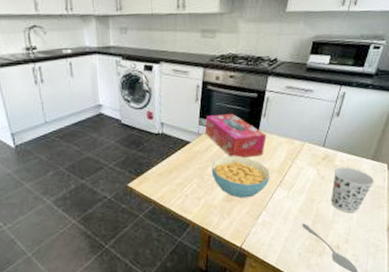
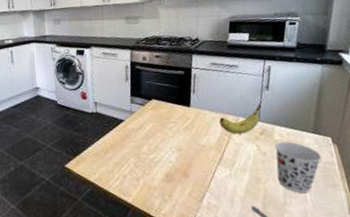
tissue box: present [204,113,267,158] -> none [136,90,199,135]
cereal bowl: present [211,155,270,198] -> none [147,132,209,178]
fruit: none [286,129,330,159] -> present [219,103,262,134]

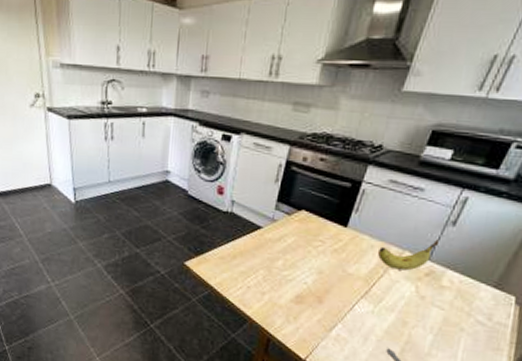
cup: present [274,141,322,194] -> none [429,289,495,350]

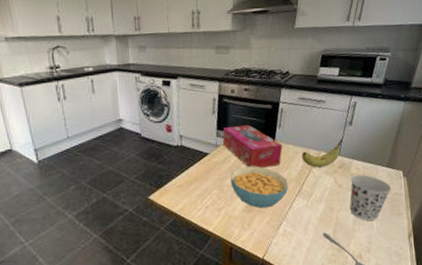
tissue box: none [280,200,356,258] -> present [222,124,283,168]
cereal bowl: none [281,250,354,304] -> present [230,166,289,209]
cup: none [429,289,495,350] -> present [349,174,392,222]

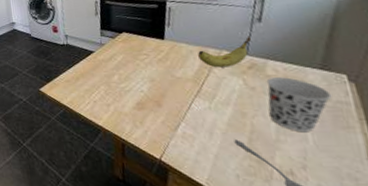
tissue box: present [222,124,283,168] -> none [106,24,174,66]
cereal bowl: present [230,166,289,209] -> none [117,64,185,107]

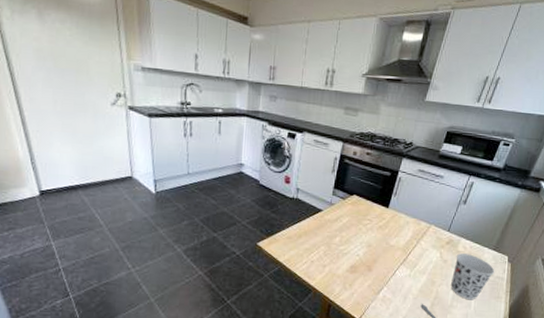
fruit: present [198,36,252,68] -> none [412,215,455,241]

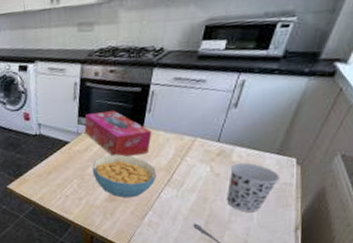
tissue box: none [337,187,395,233] -> present [84,110,152,157]
cereal bowl: none [339,228,395,272] -> present [92,154,157,198]

